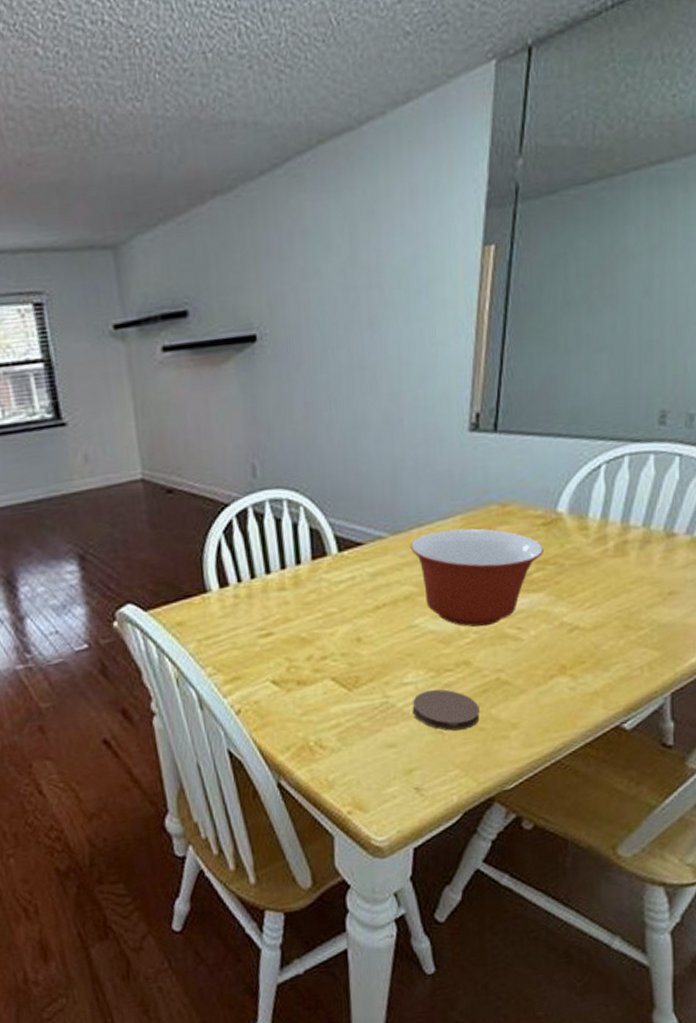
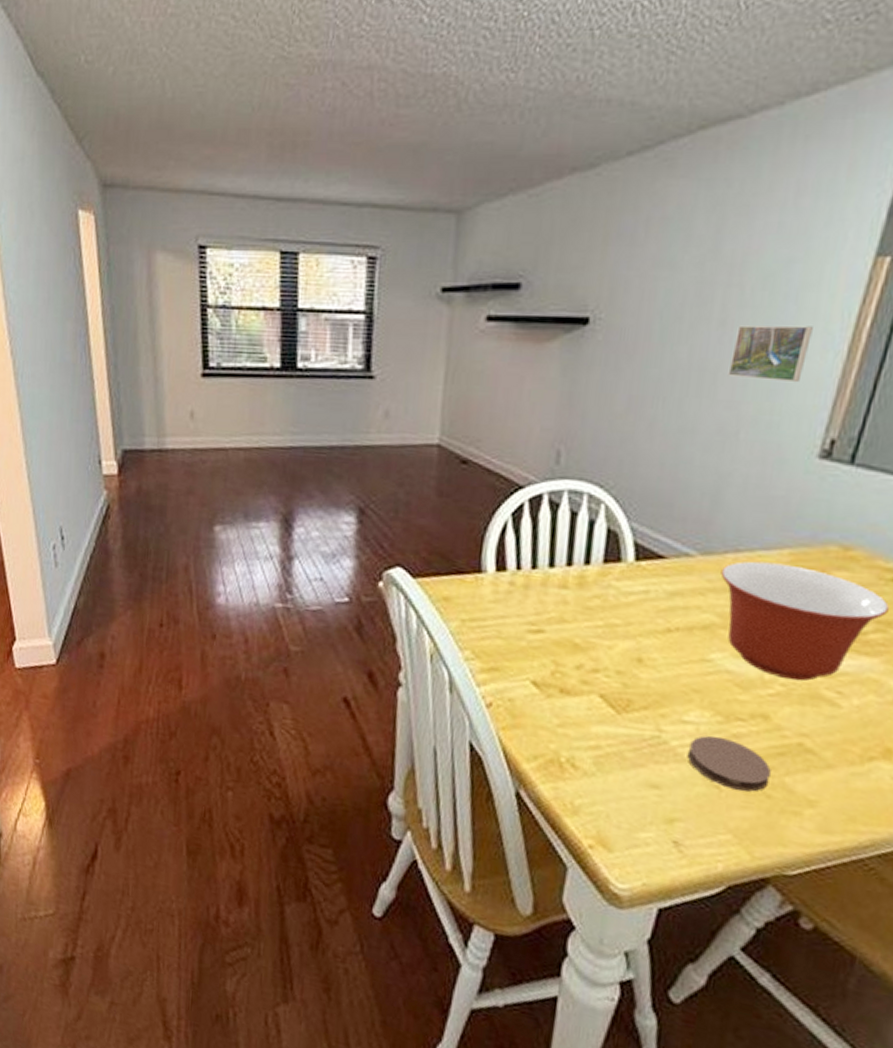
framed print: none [383,315,445,371] -> present [727,325,813,383]

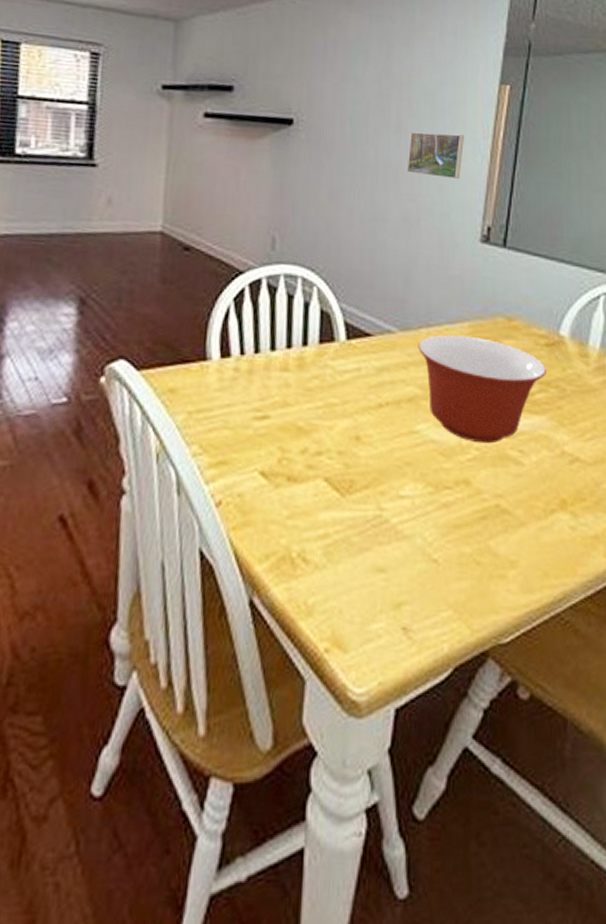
coaster: present [687,735,771,792] -> none [406,507,477,561]

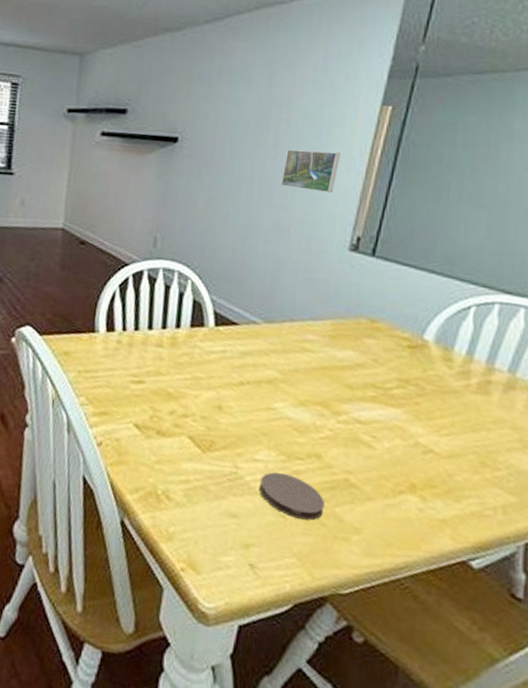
coaster: none [406,507,477,561] -> present [258,472,325,521]
mixing bowl: present [418,334,546,444] -> none [280,329,406,427]

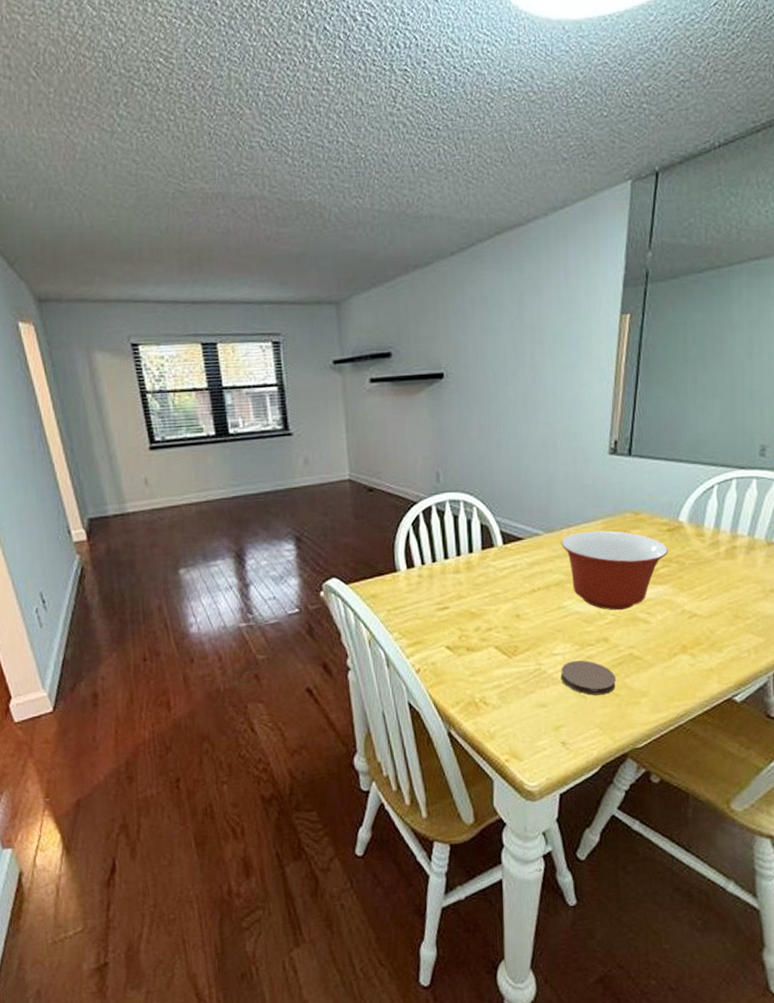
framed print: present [280,149,340,194] -> none [542,365,591,405]
mixing bowl: none [280,329,406,427] -> present [561,530,668,611]

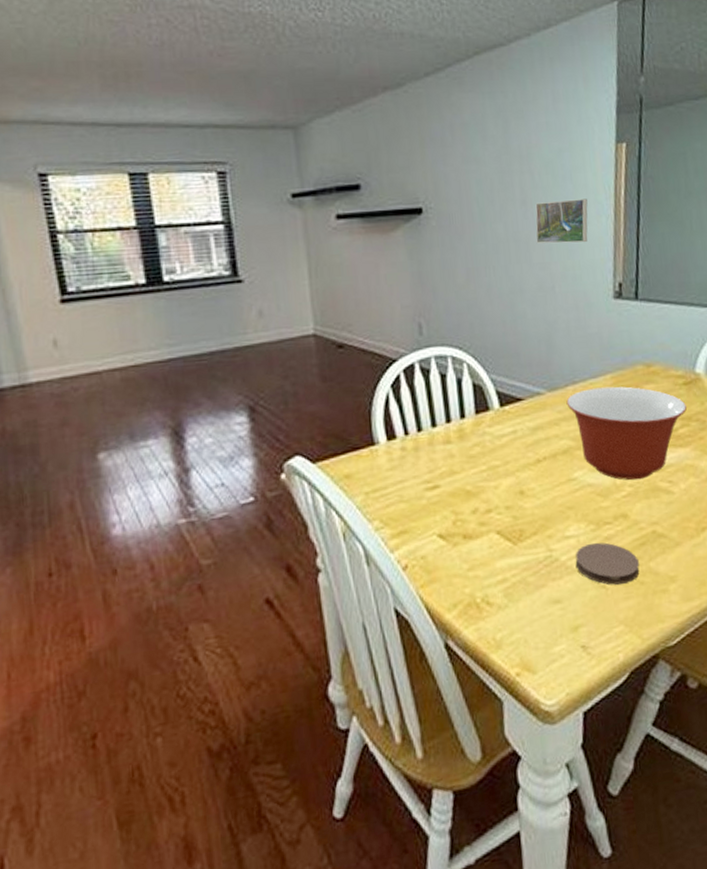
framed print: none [542,365,591,405] -> present [535,198,588,244]

